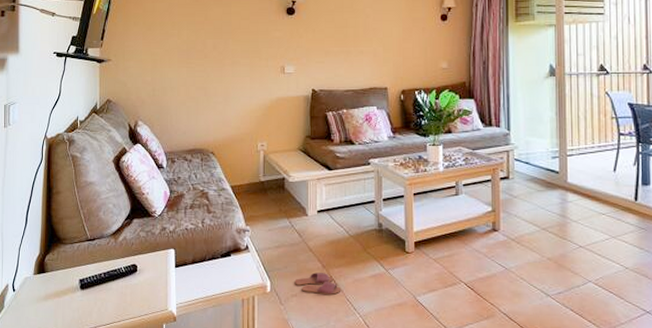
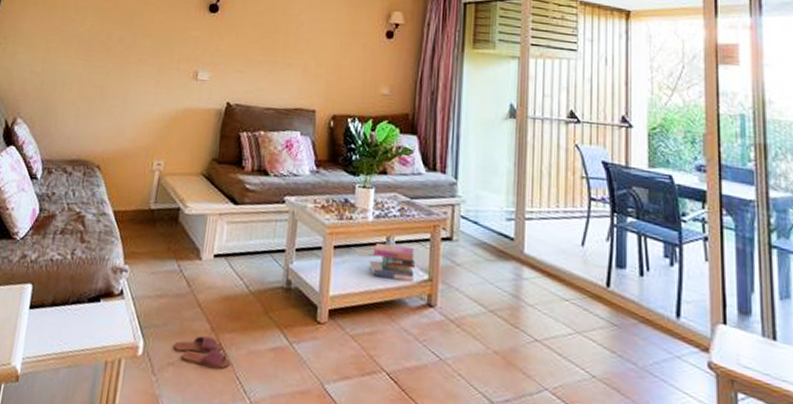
books: none [443,187,480,214] -> present [368,242,415,281]

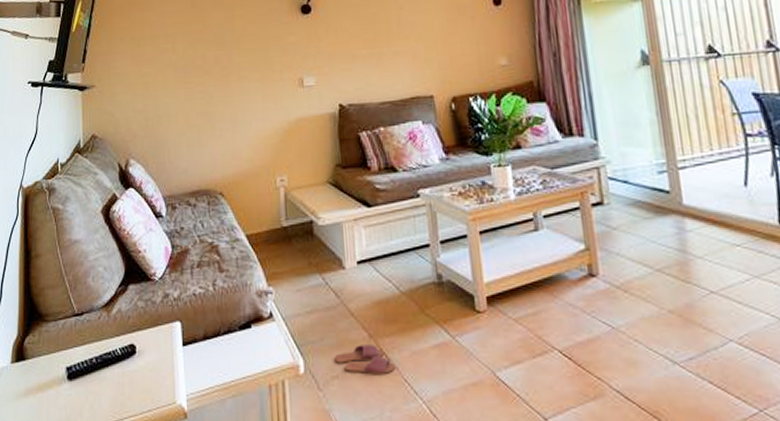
books: present [368,242,415,281] -> none [519,218,570,256]

